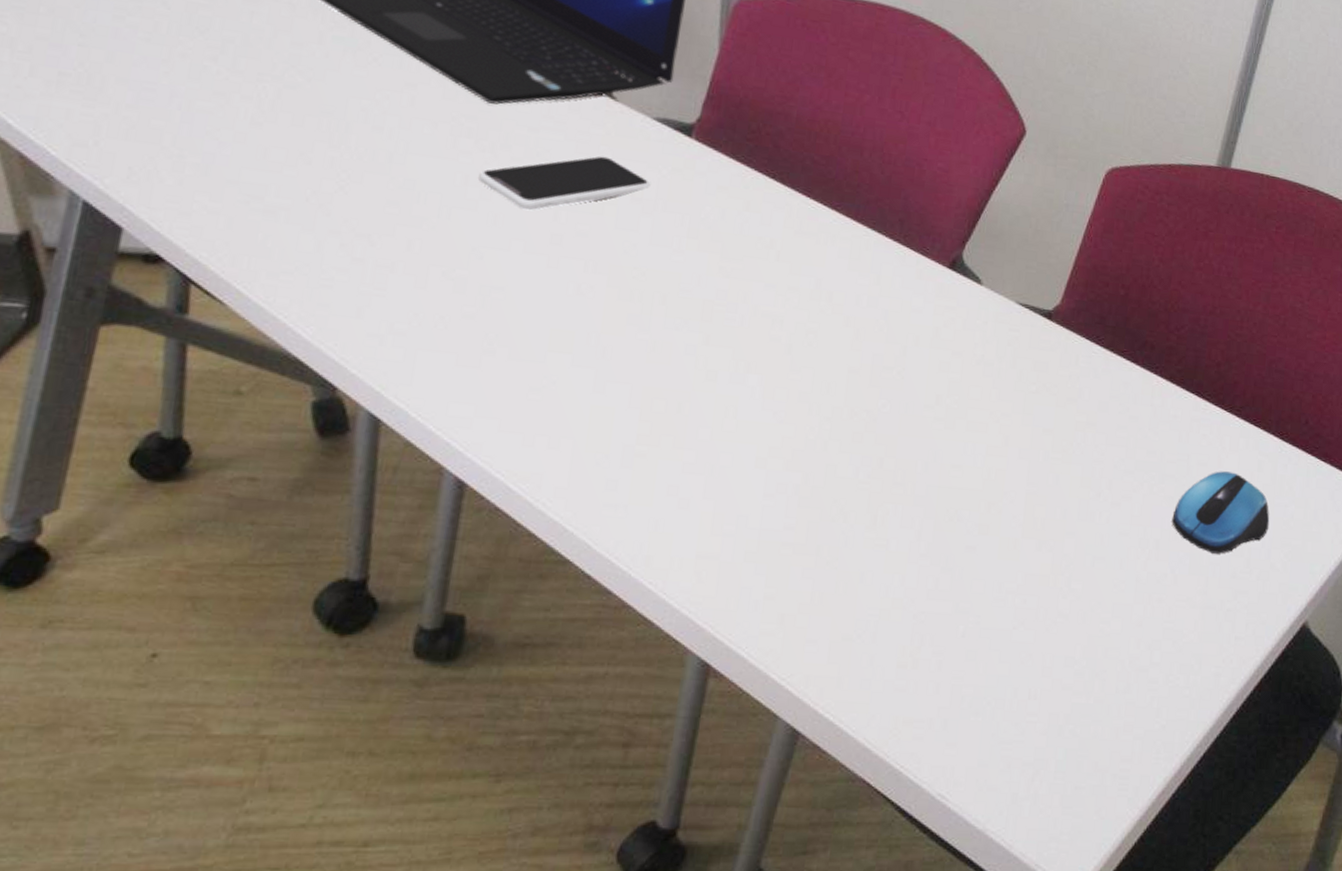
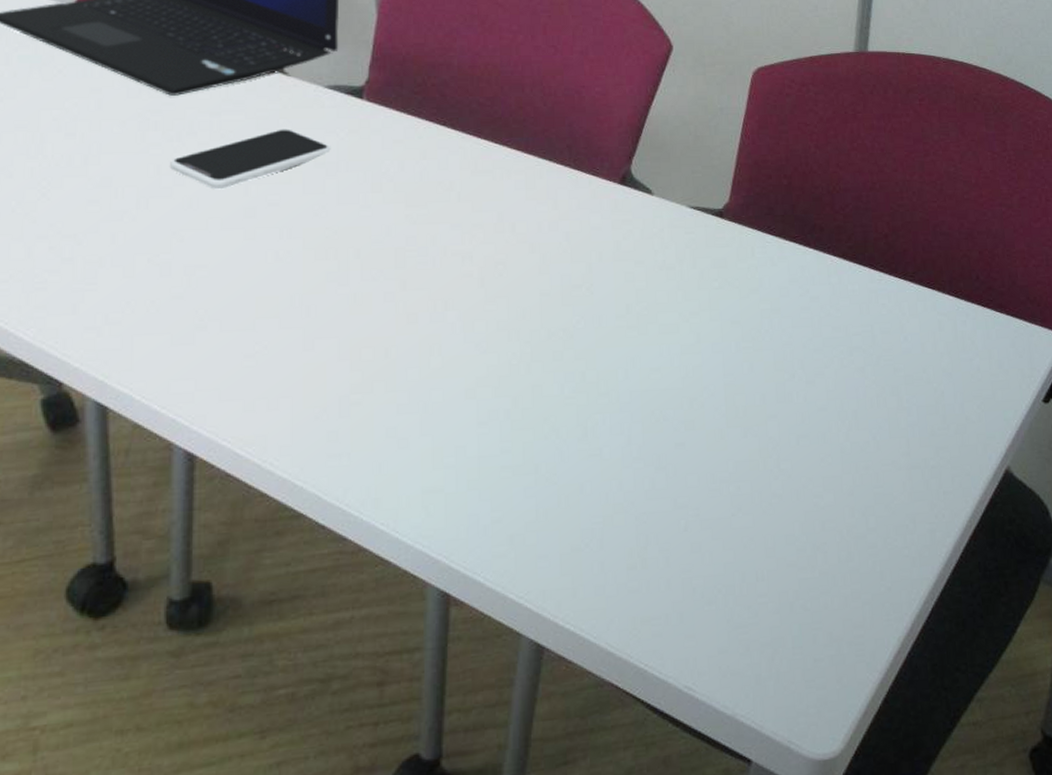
computer mouse: present [1172,471,1270,554] -> none [865,335,959,416]

